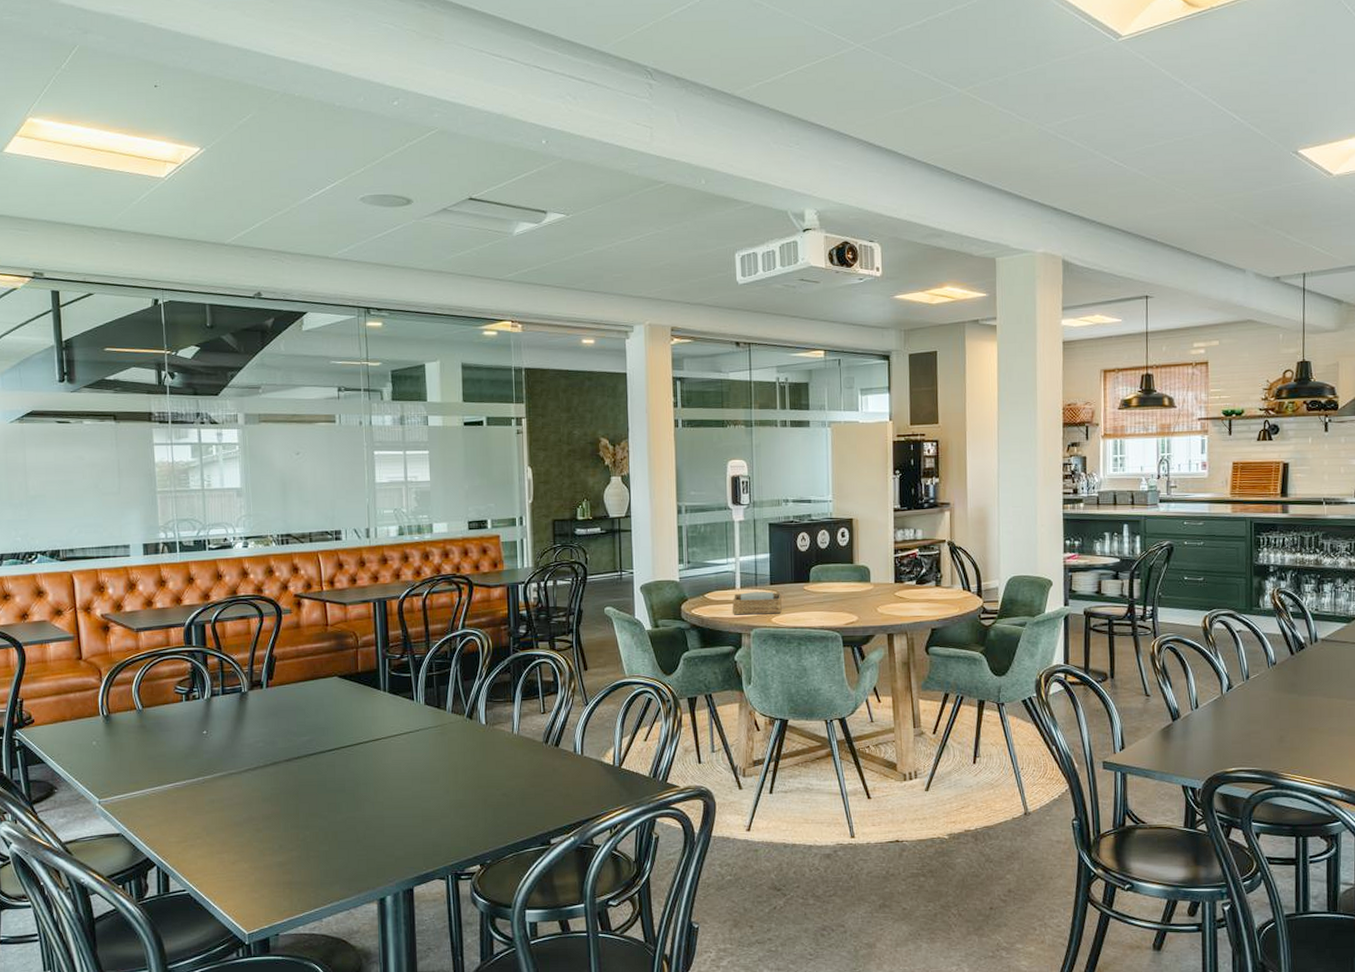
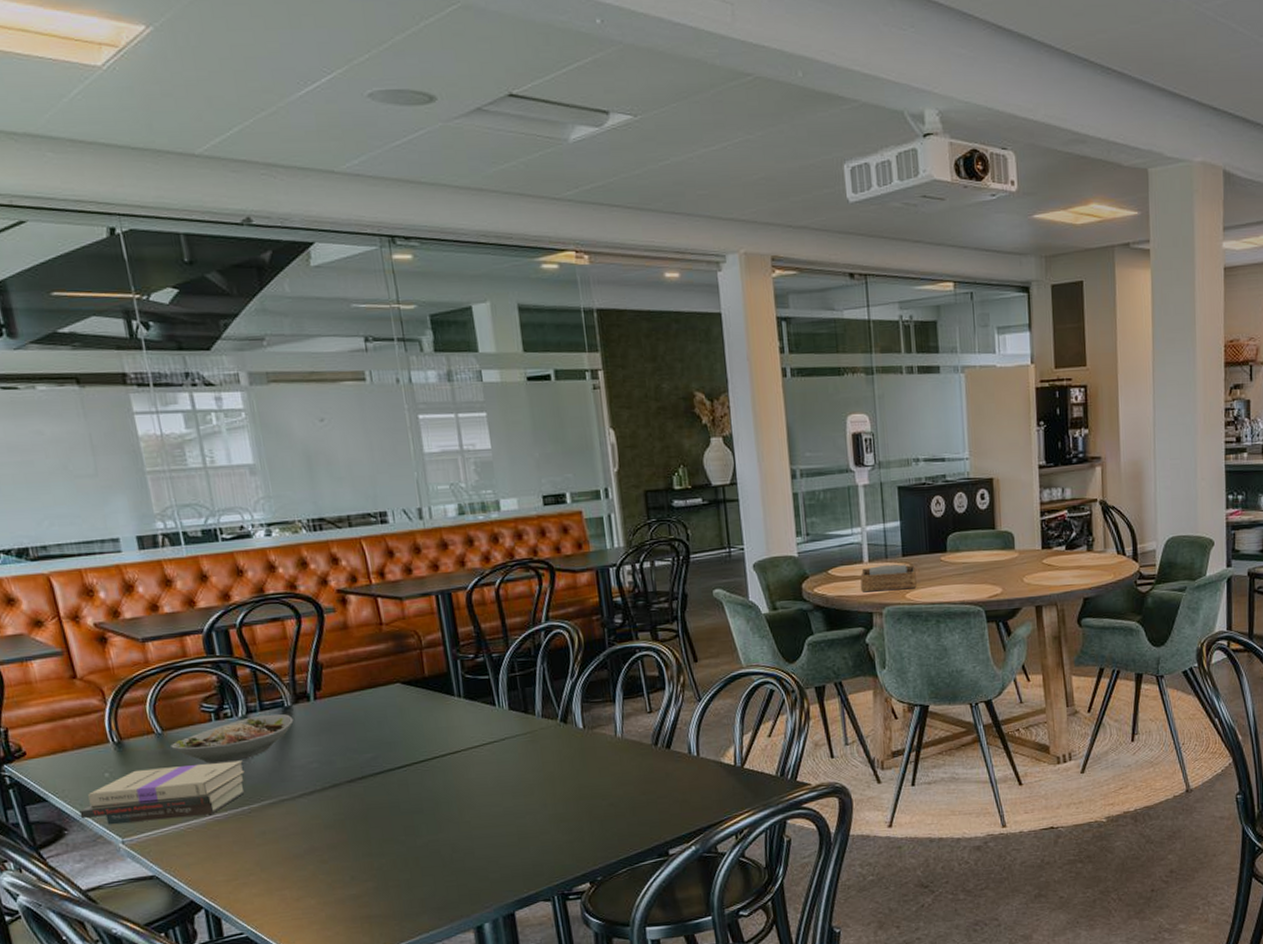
books: none [69,736,203,787] -> present [79,760,246,825]
salad: none [147,698,248,740] -> present [171,713,294,765]

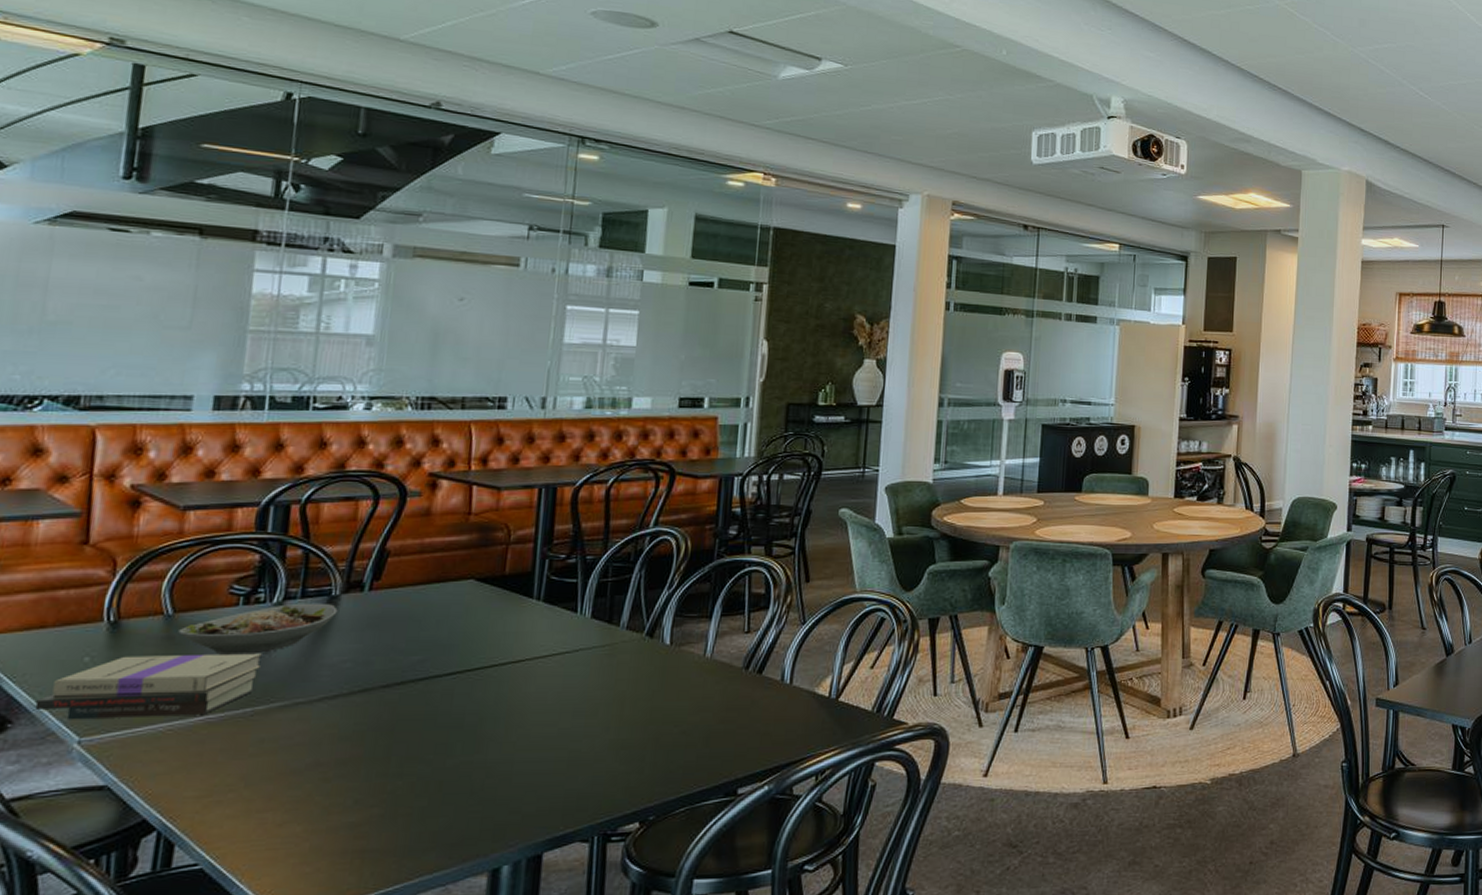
napkin holder: present [860,564,917,592] -> none [992,500,1049,526]

